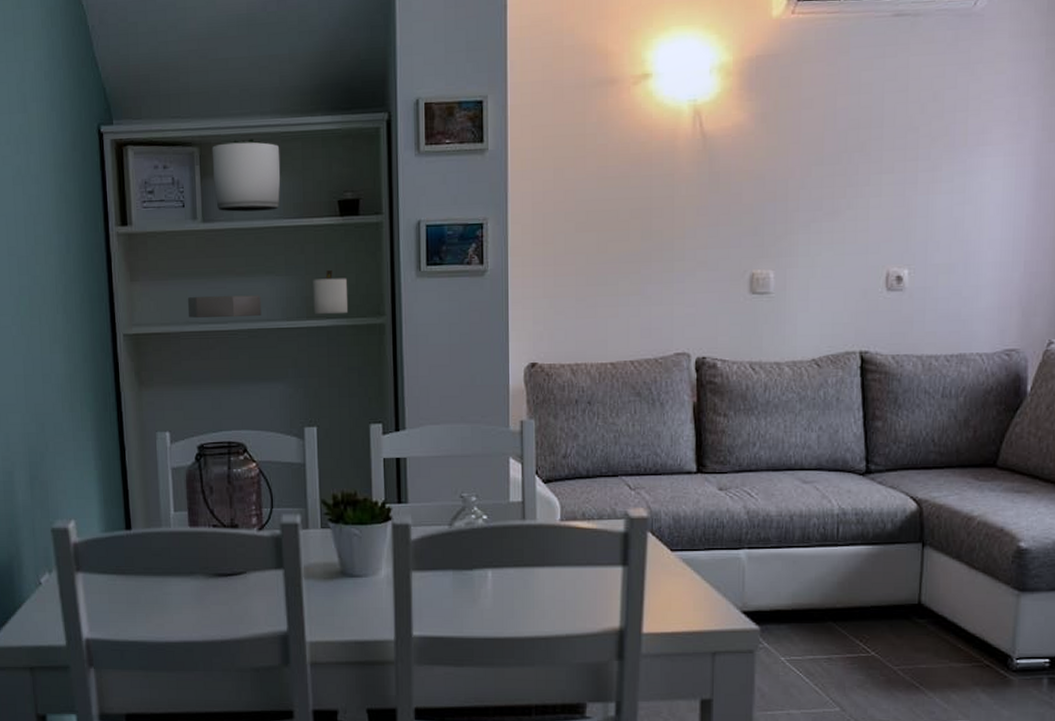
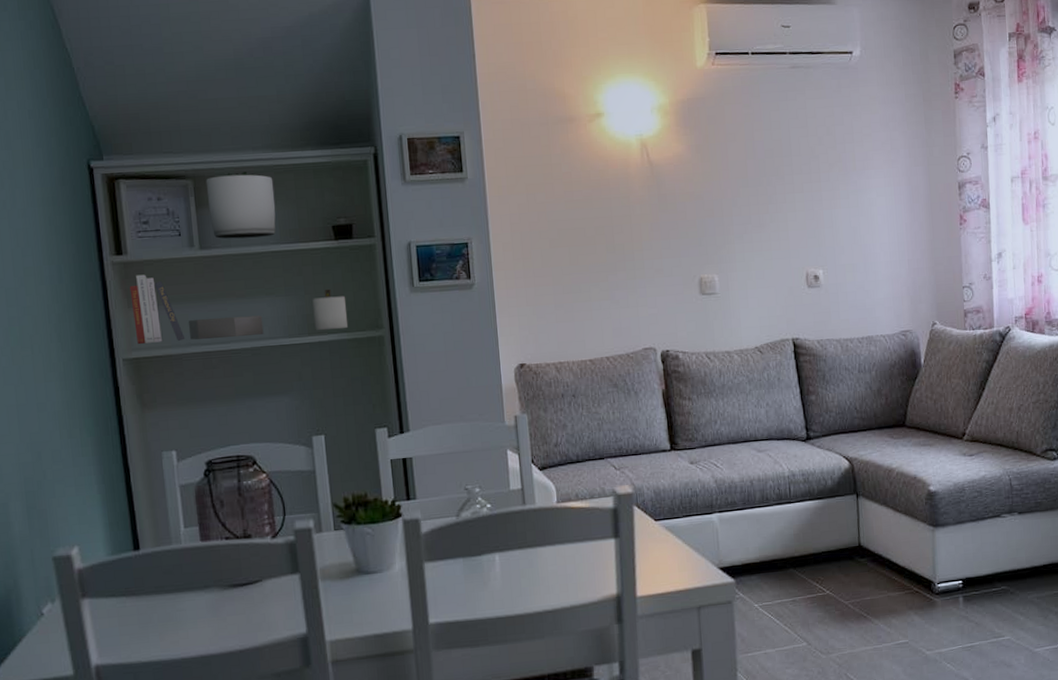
books: none [133,247,184,321] -> present [129,274,186,345]

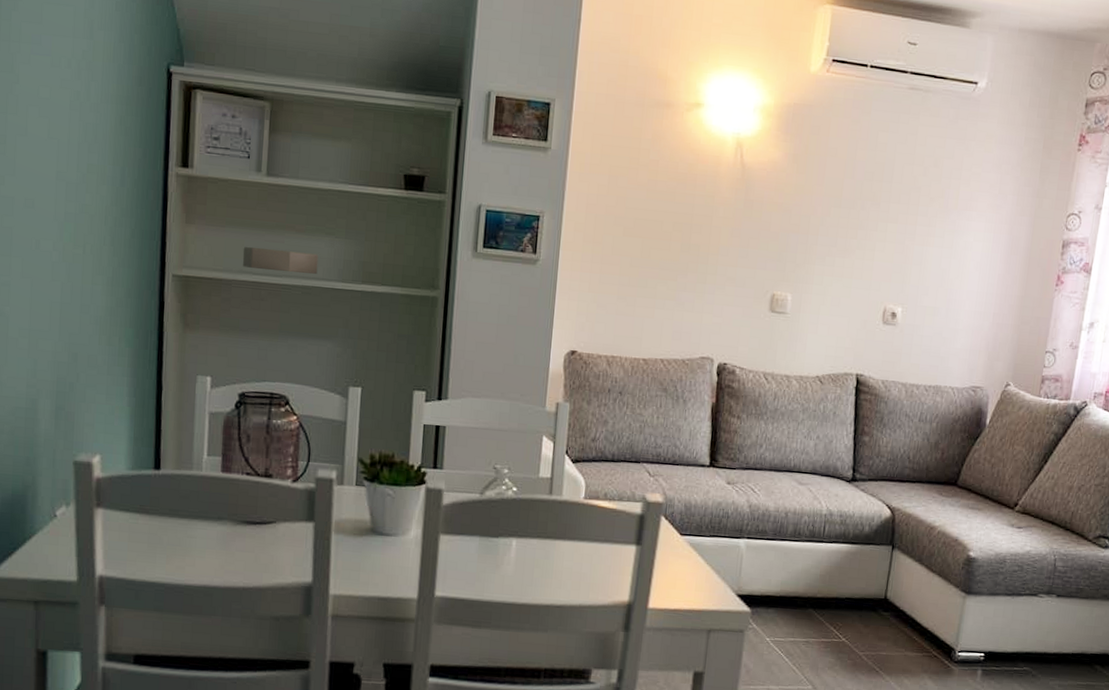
books: present [129,274,186,345] -> none [189,191,238,266]
planter: present [205,171,276,239] -> none [282,101,352,175]
candle: present [312,289,349,330] -> none [369,239,405,283]

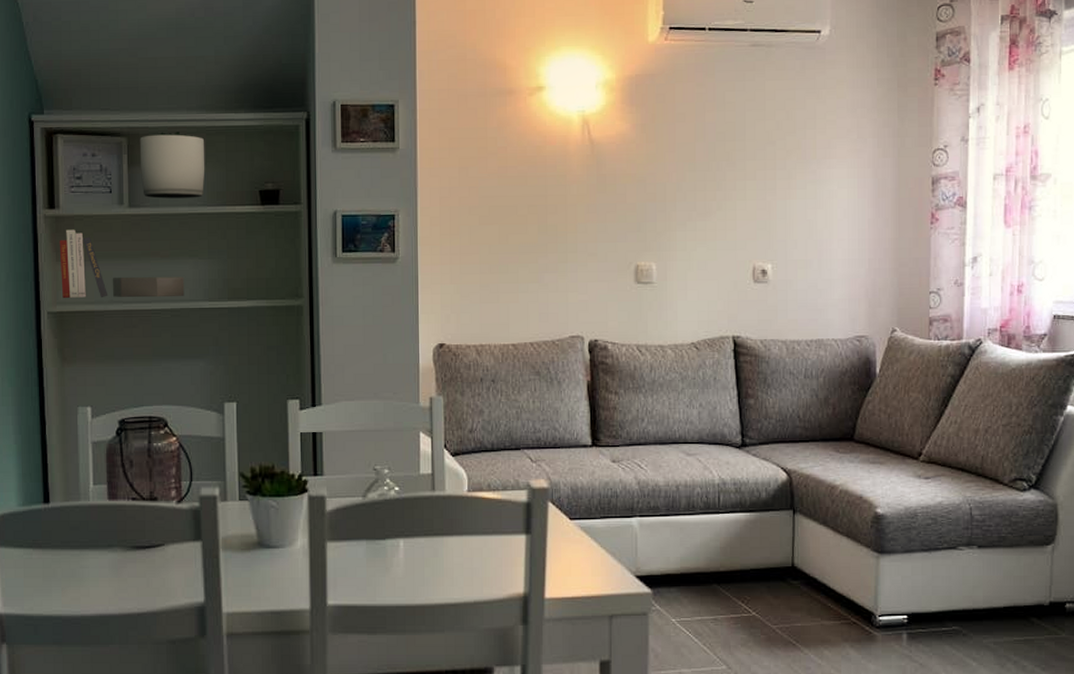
books: none [189,191,238,266] -> present [59,229,108,299]
planter: none [282,101,352,175] -> present [139,132,205,199]

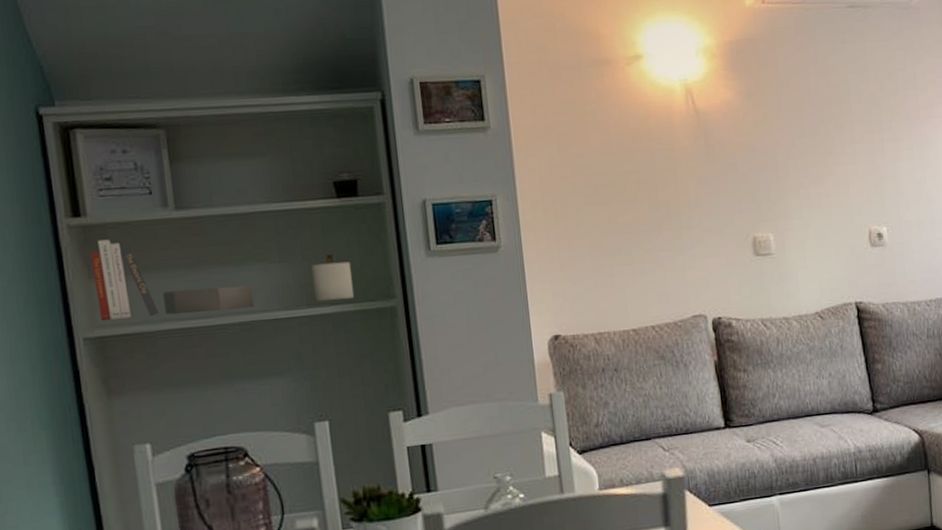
planter: present [139,132,205,199] -> none [181,120,267,198]
candle: none [234,255,268,296] -> present [311,254,355,301]

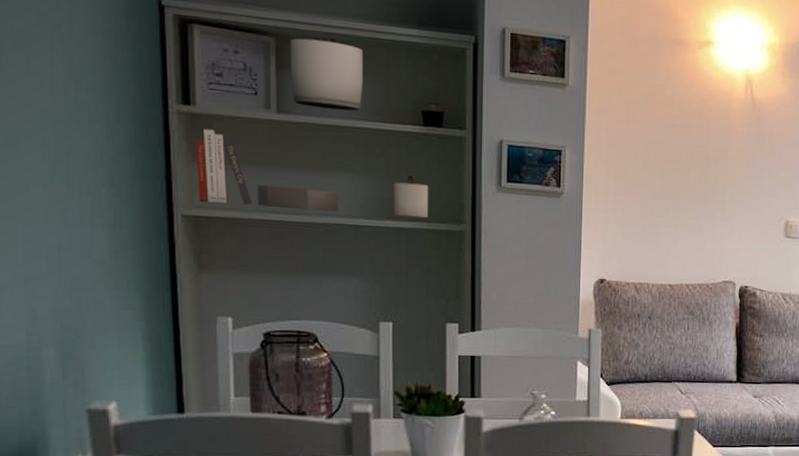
planter: none [181,120,267,198] -> present [289,37,364,111]

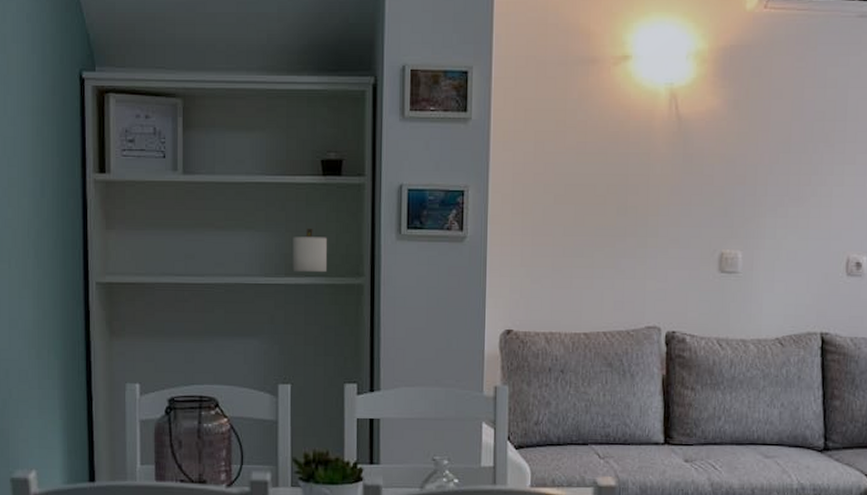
books: present [195,129,253,205] -> none [109,195,160,269]
decorative box: present [257,184,338,211] -> none [164,247,240,271]
planter: present [289,37,364,111] -> none [195,94,265,166]

